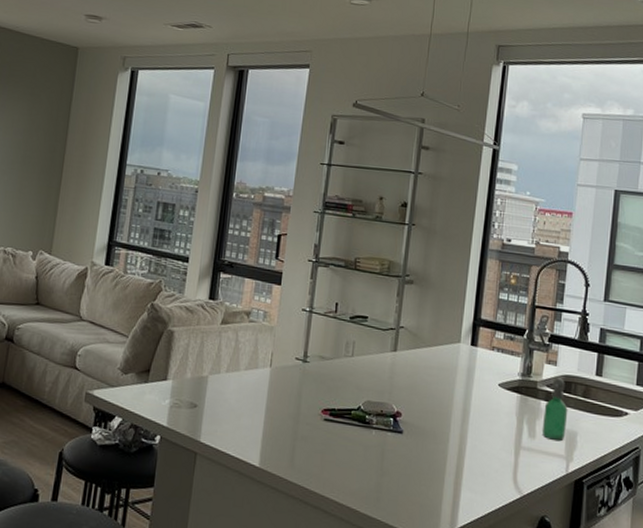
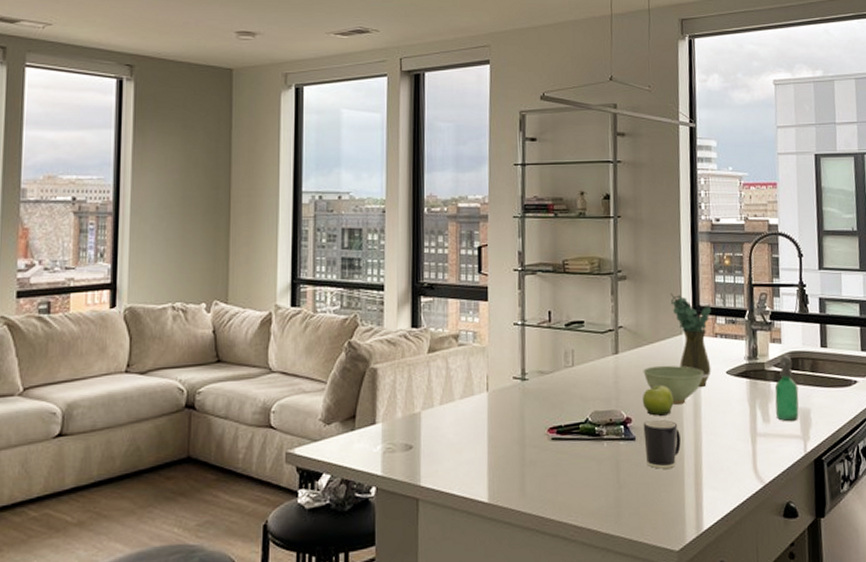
mug: none [410,417,446,465] -> present [643,419,681,469]
fruit: none [414,385,444,416] -> present [643,384,674,416]
bowl: none [418,368,476,408] -> present [643,365,704,405]
vase: none [452,302,492,396] -> present [670,292,711,388]

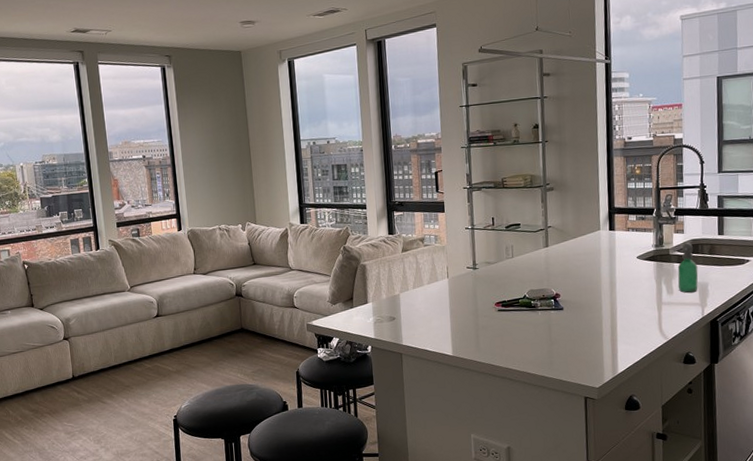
bowl: present [643,365,704,405] -> none [568,254,618,283]
fruit: present [643,384,674,416] -> none [569,268,594,292]
mug: present [643,419,681,469] -> none [569,294,600,330]
vase: present [670,292,711,388] -> none [590,198,624,270]

